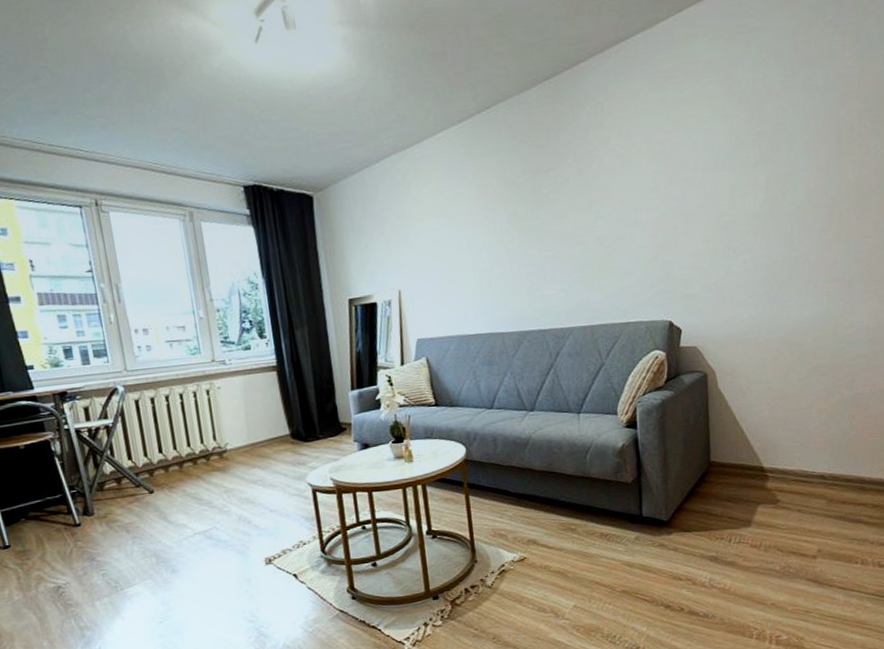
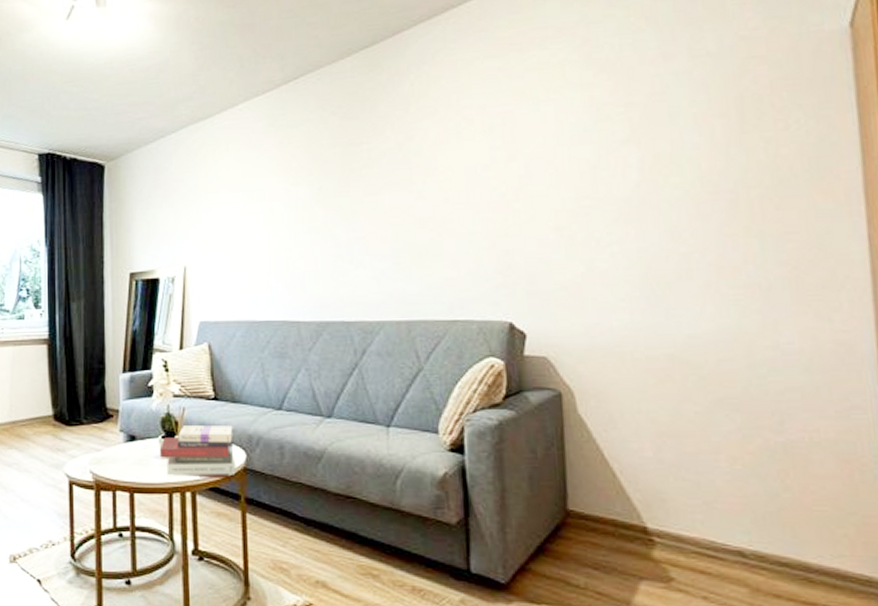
books: none [391,426,458,474] -> present [159,426,236,478]

